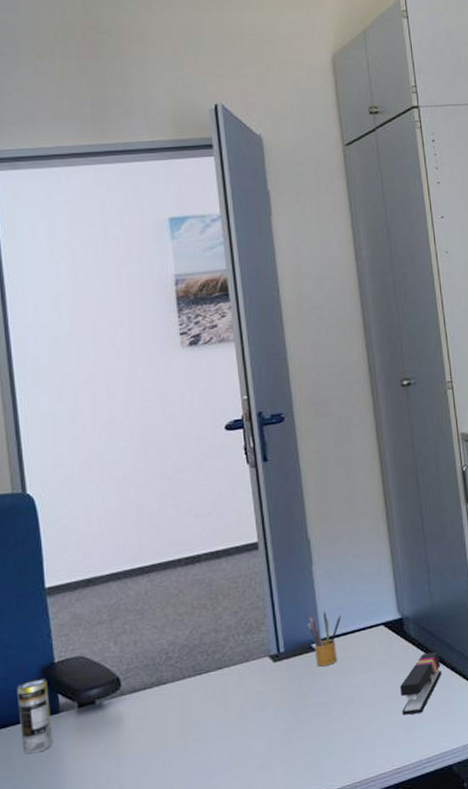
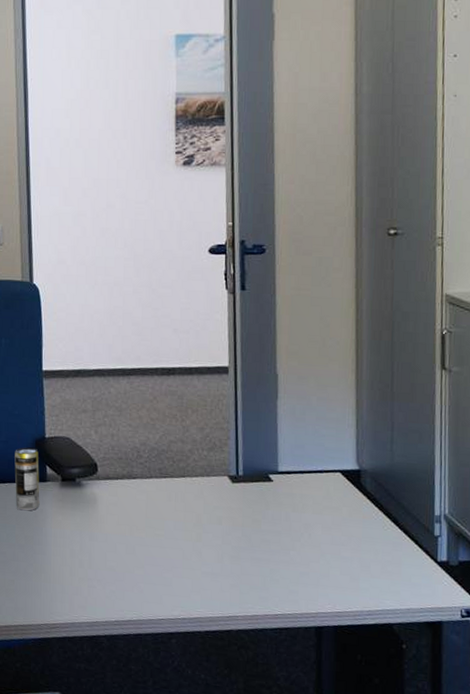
pencil box: present [307,610,342,667] -> none [267,445,300,499]
stapler: present [400,652,442,716] -> none [349,510,394,566]

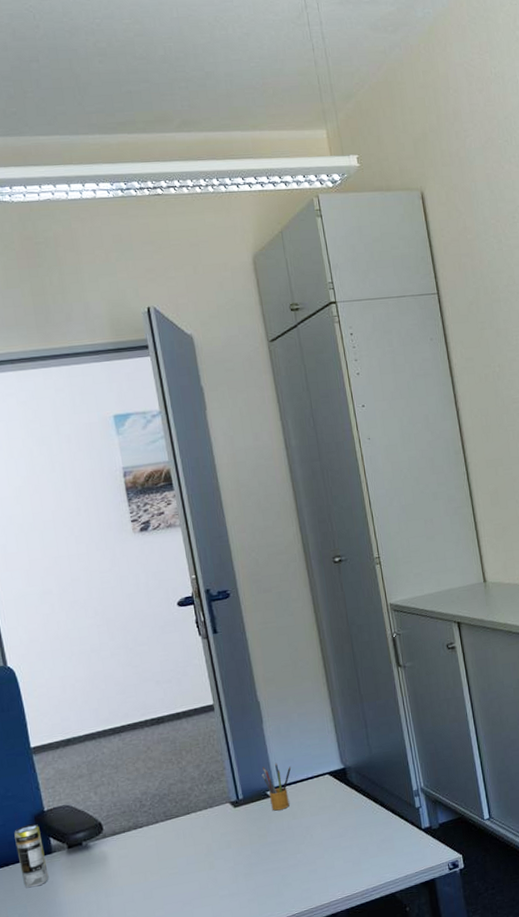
pencil box: none [267,445,300,499] -> present [261,762,292,811]

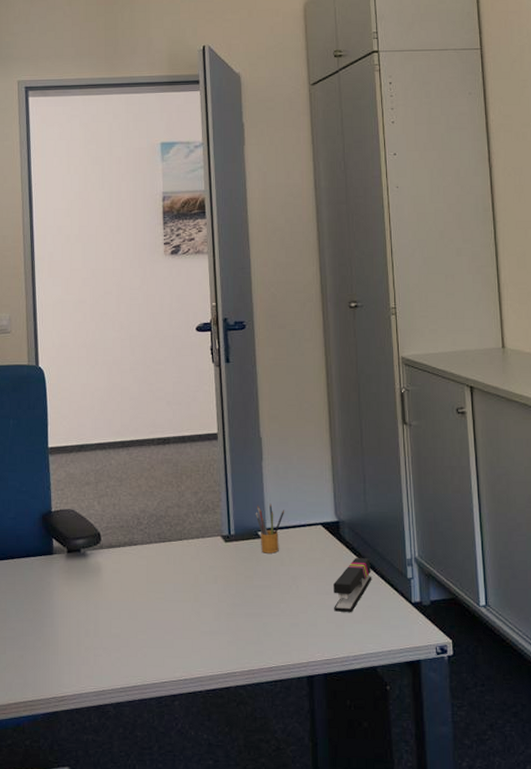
beverage can: present [14,823,49,888] -> none [23,522,47,585]
stapler: none [346,797,383,852] -> present [334,558,372,612]

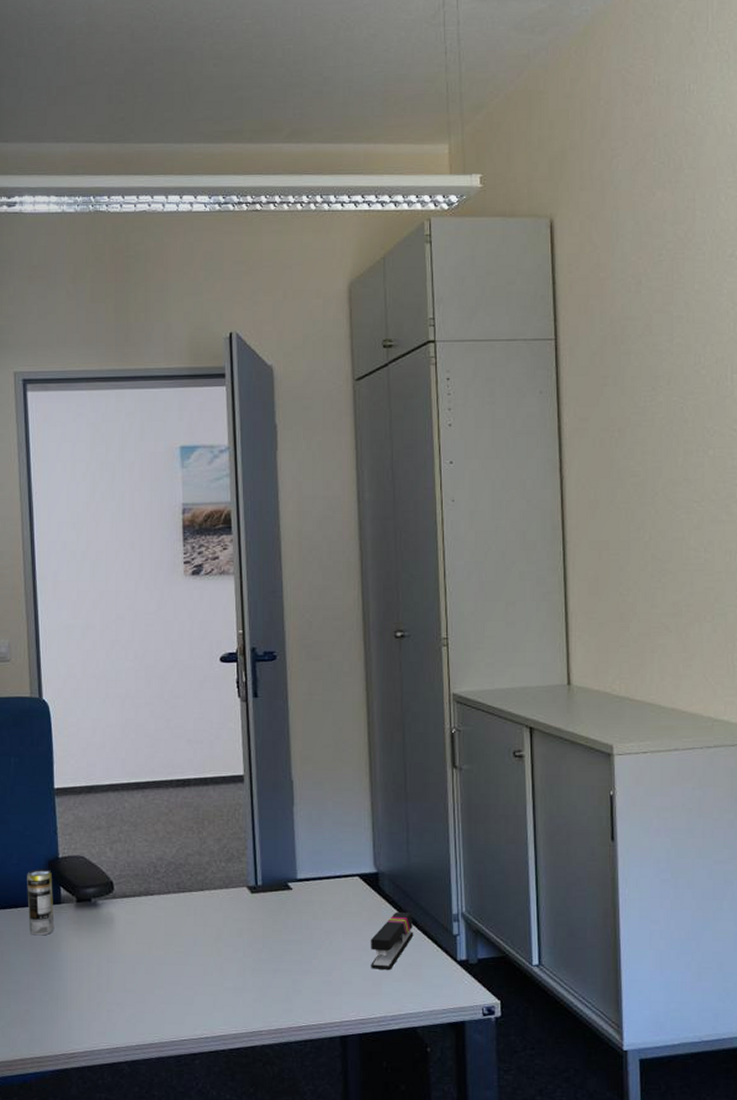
beverage can: none [23,522,47,585] -> present [27,869,54,936]
pencil box: present [255,503,285,554] -> none [285,851,318,906]

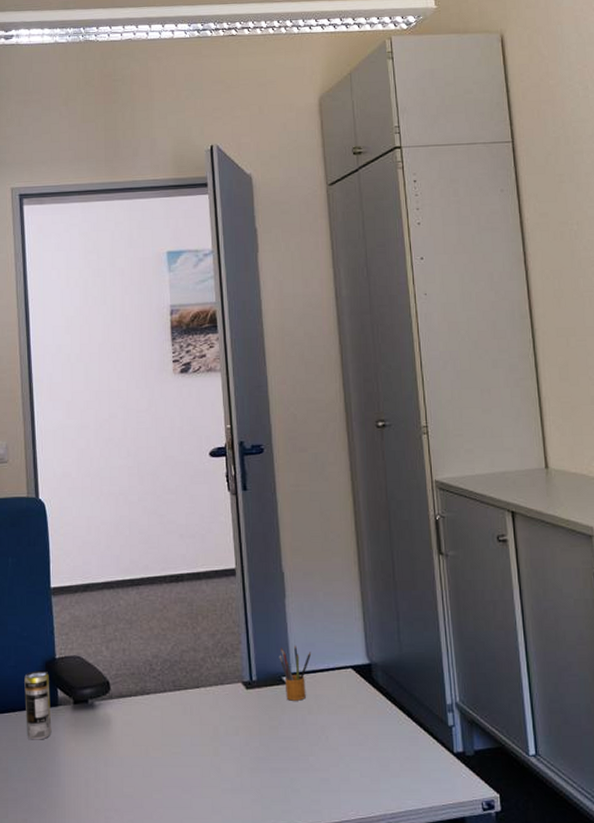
pencil box: none [285,851,318,906] -> present [279,644,312,701]
stapler: present [371,912,414,970] -> none [367,704,409,765]

